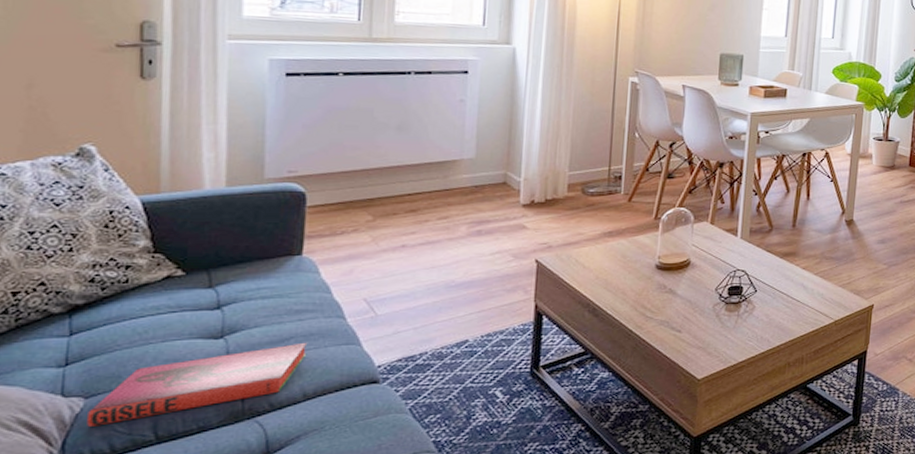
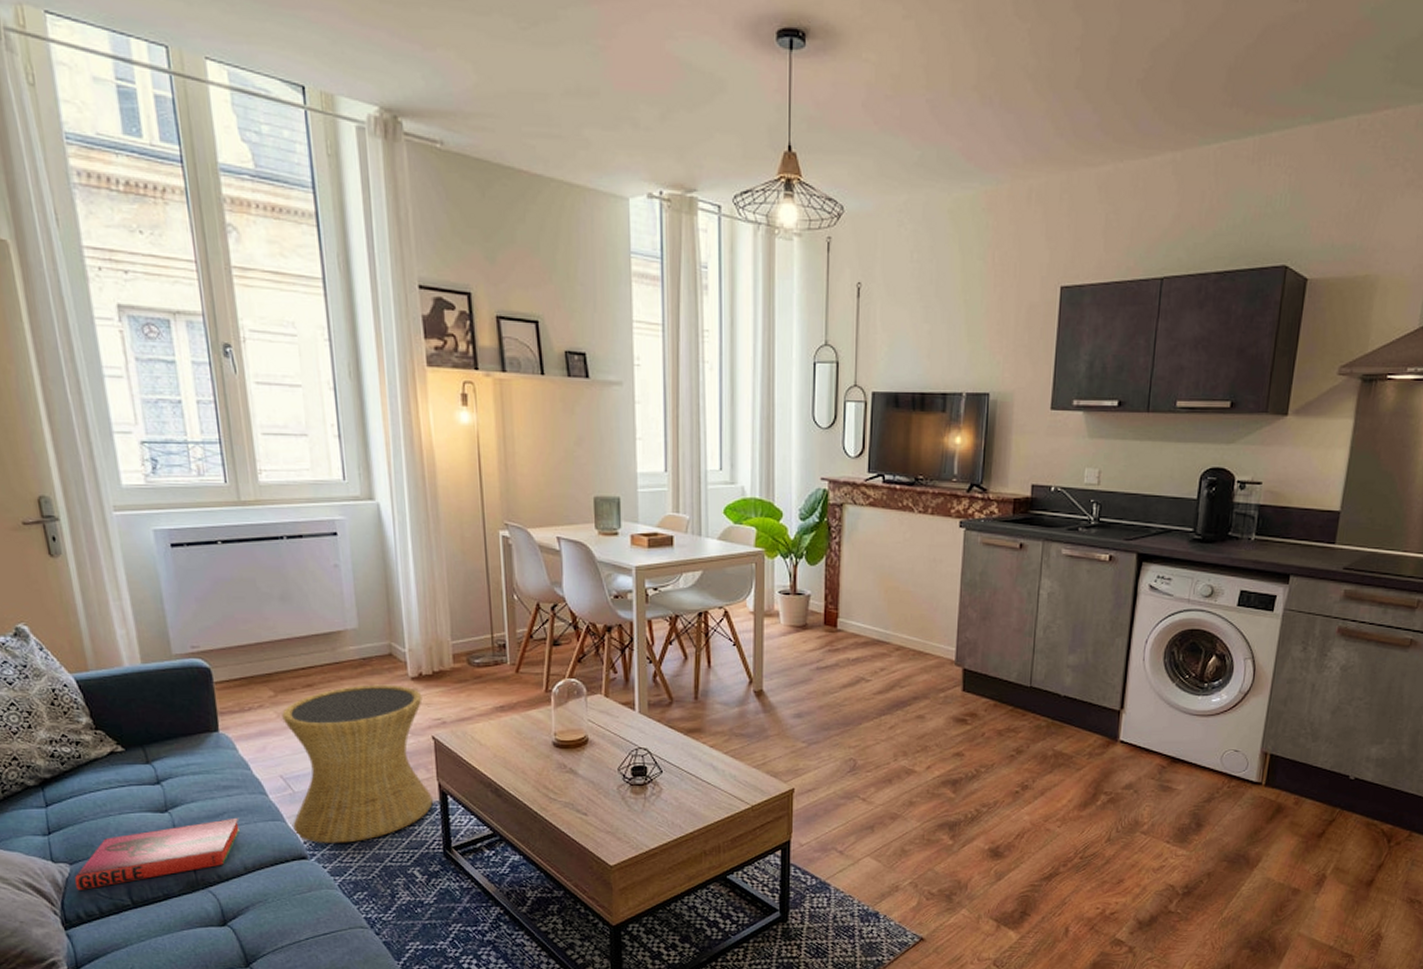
side table: none [368,210,531,366] -> present [282,684,433,843]

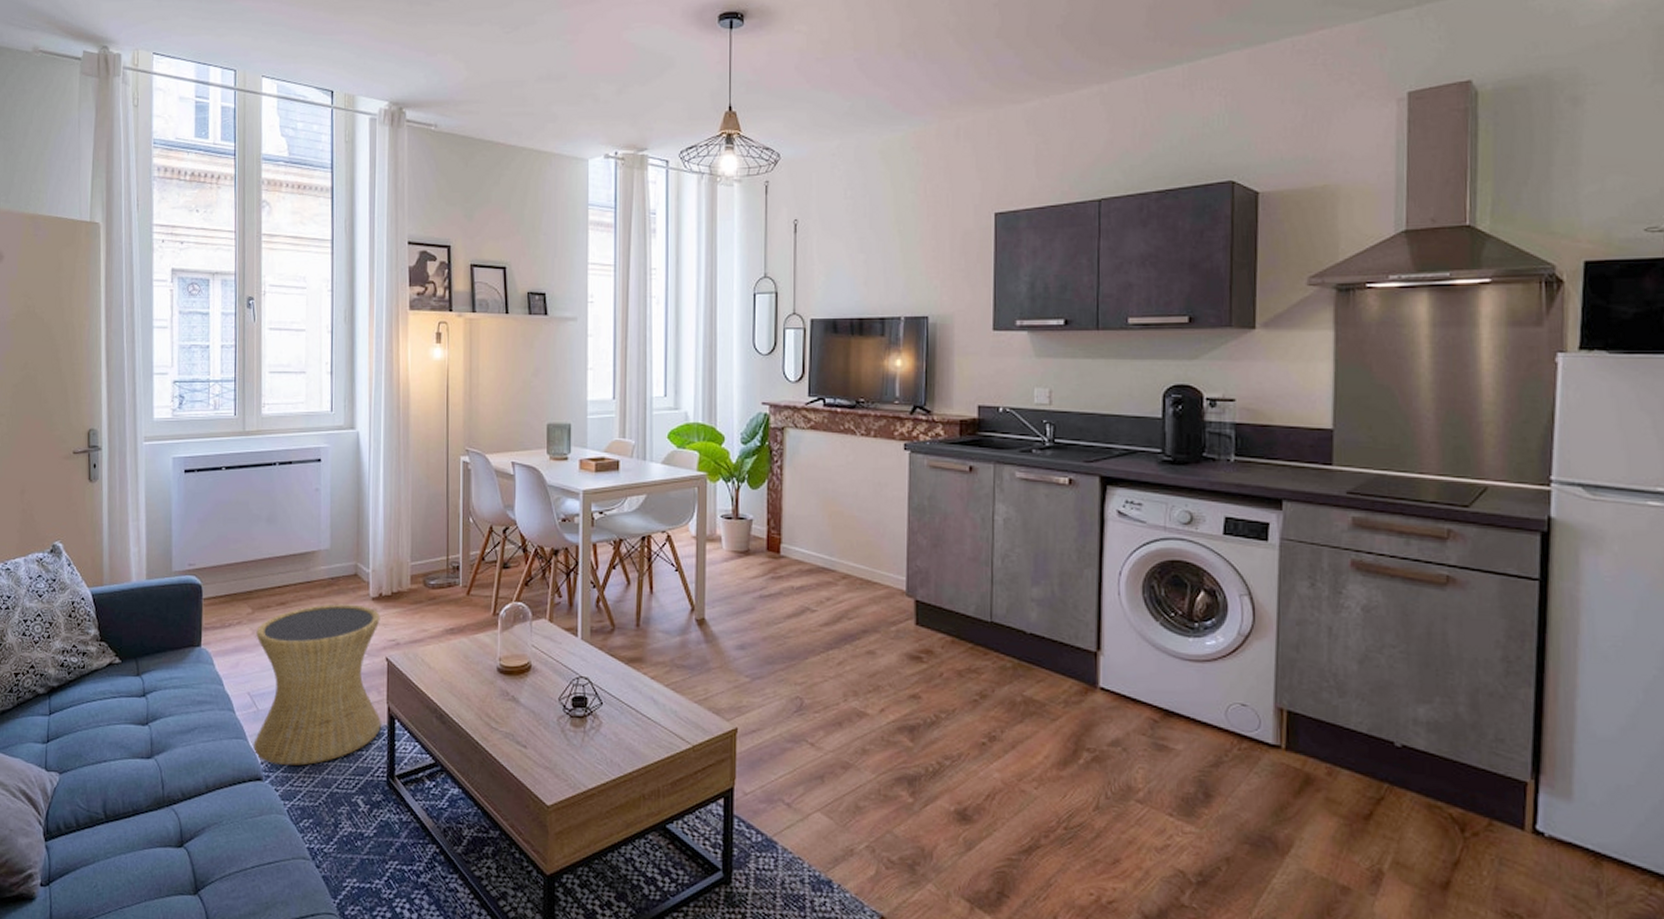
hardback book: present [75,817,241,890] -> none [61,733,208,801]

